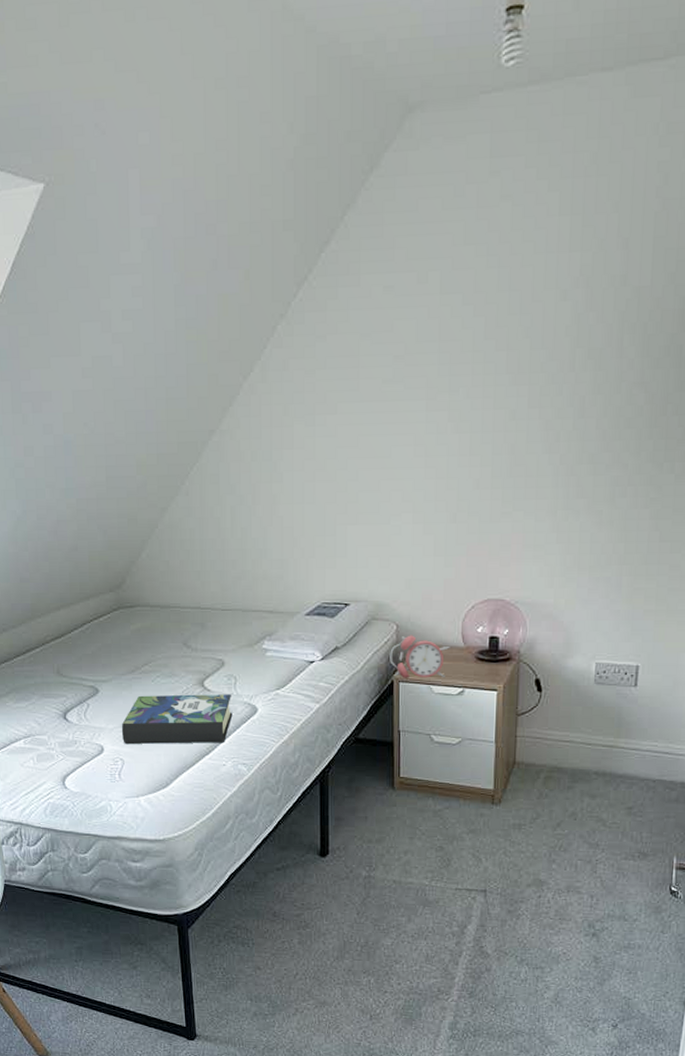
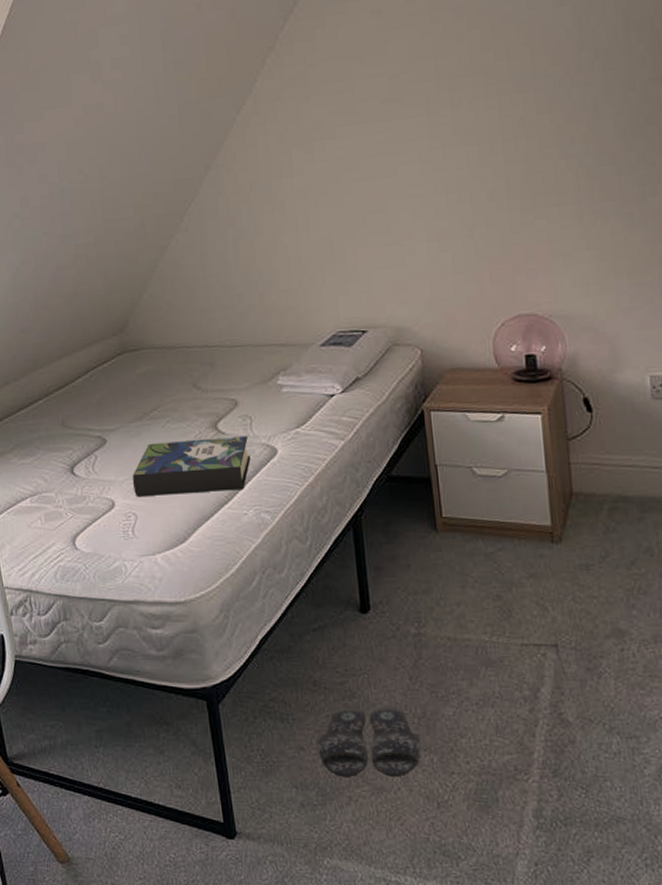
slippers: none [272,935,361,994] -> present [316,706,421,778]
alarm clock: present [390,635,450,678] -> none [416,359,483,407]

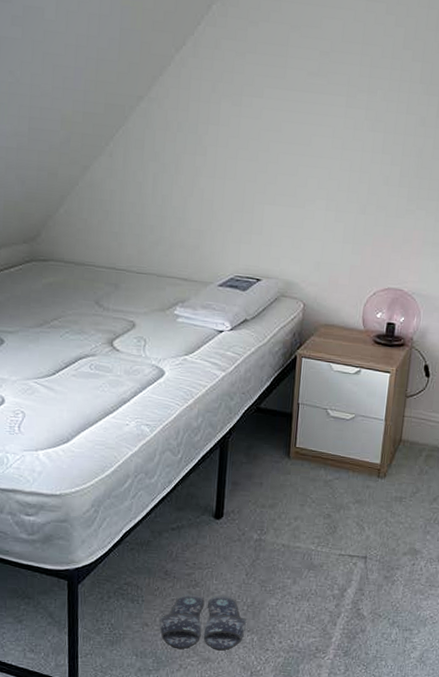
book: present [132,436,251,496] -> none [24,349,140,403]

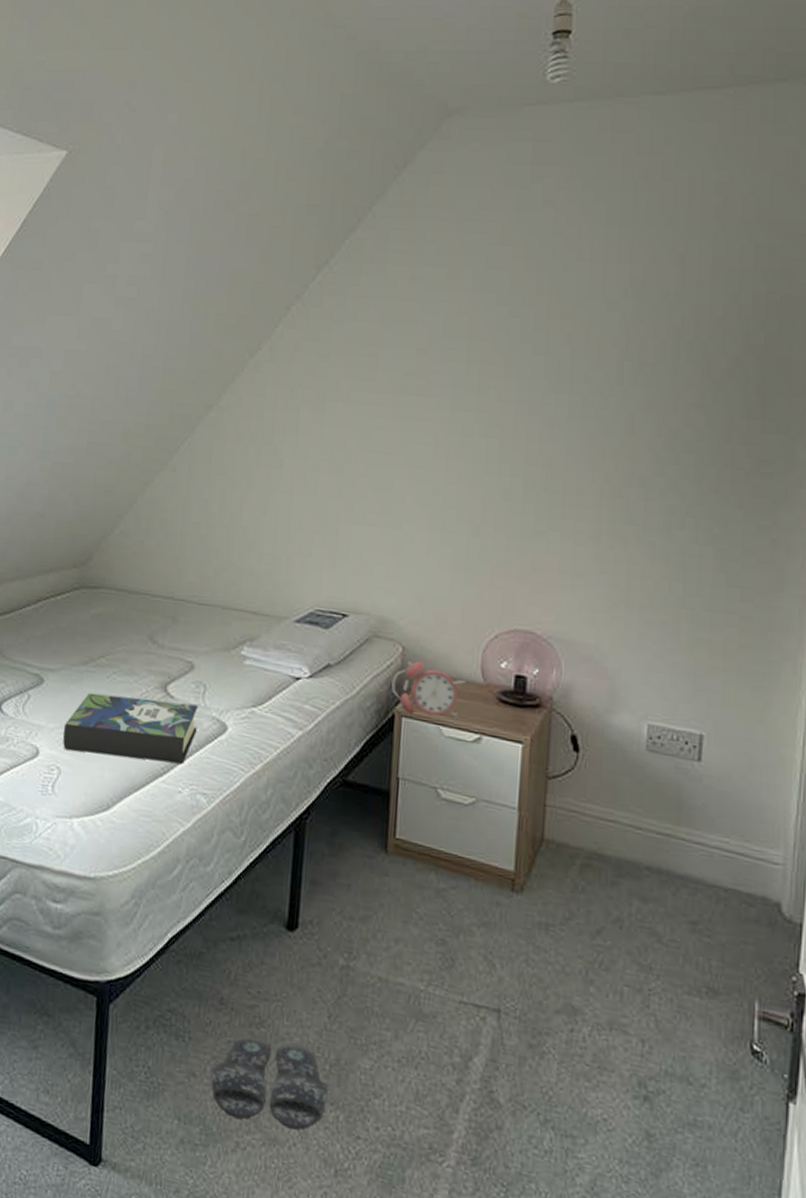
book: none [24,349,140,403] -> present [62,692,198,764]
alarm clock: none [295,314,351,358] -> present [391,661,466,720]

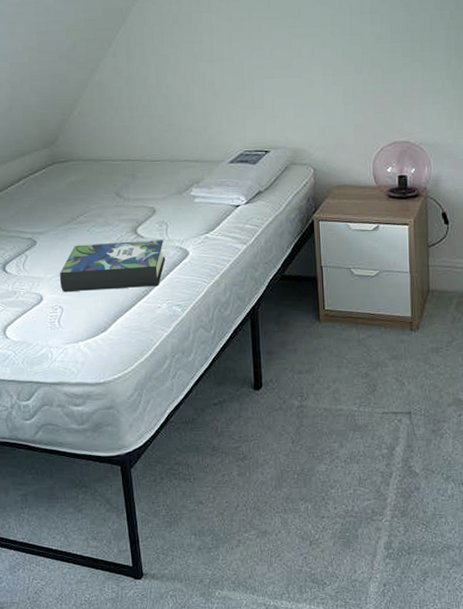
slippers: present [210,1035,329,1130] -> none [213,465,299,525]
alarm clock: present [391,661,466,720] -> none [309,177,364,217]

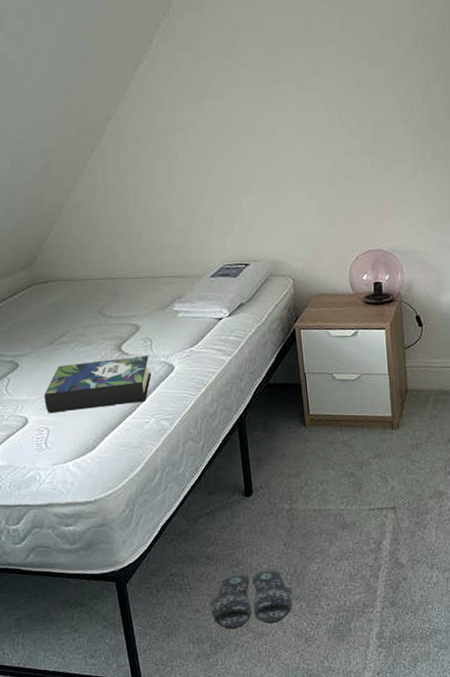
slippers: none [213,465,299,525] -> present [210,568,293,629]

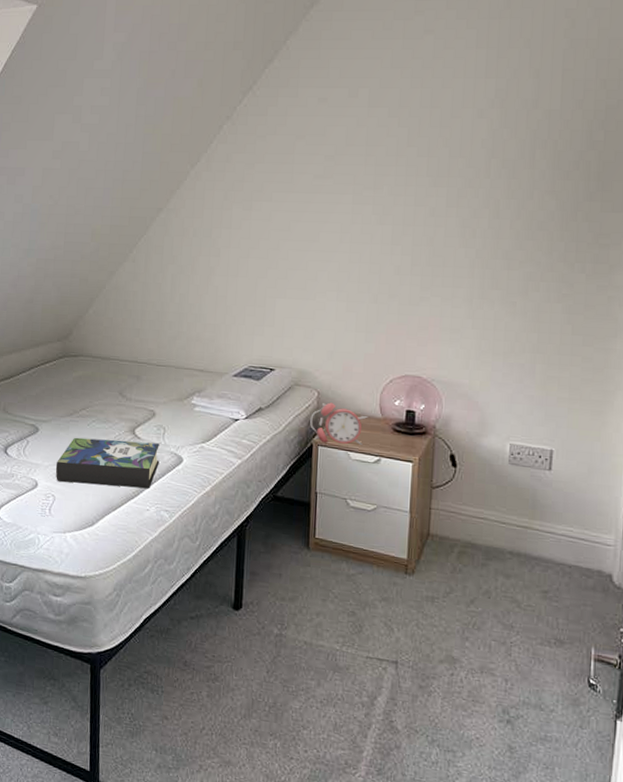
slippers: present [210,568,293,629] -> none [179,687,268,755]
alarm clock: none [289,287,341,326] -> present [310,402,368,446]

